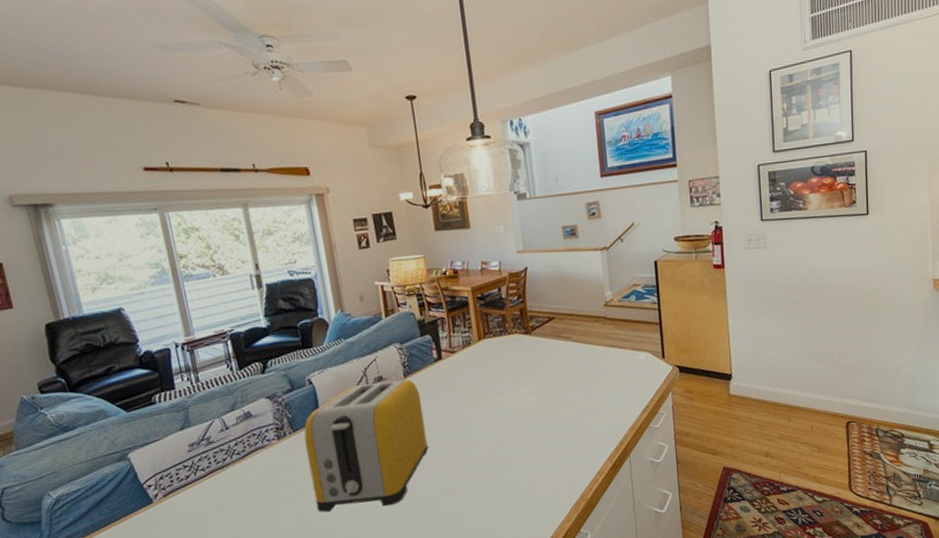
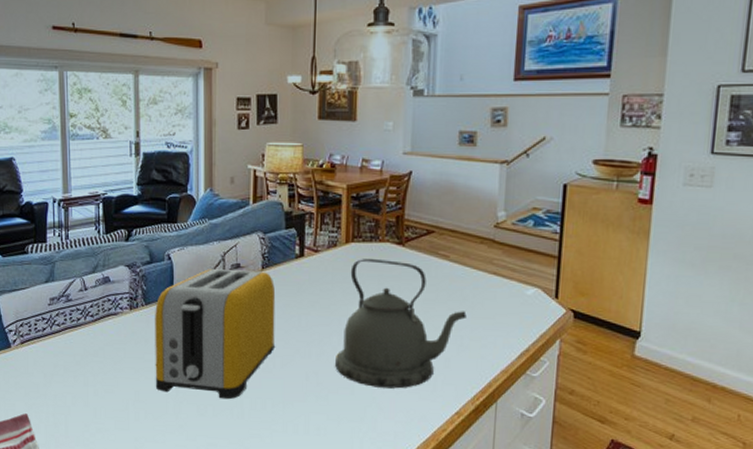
kettle: none [486,349,594,466] -> present [335,259,467,389]

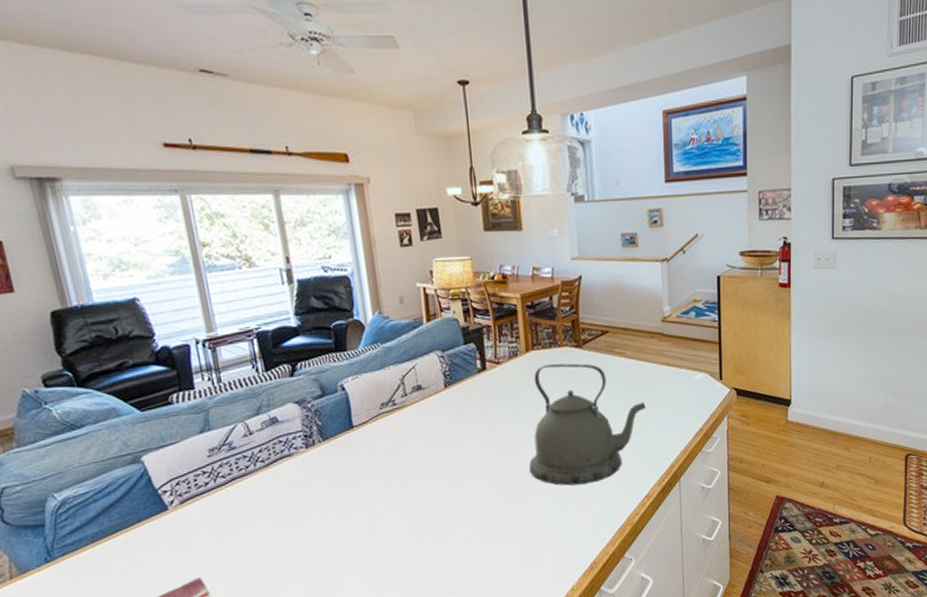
toaster: present [155,269,276,400] -> none [334,390,468,527]

